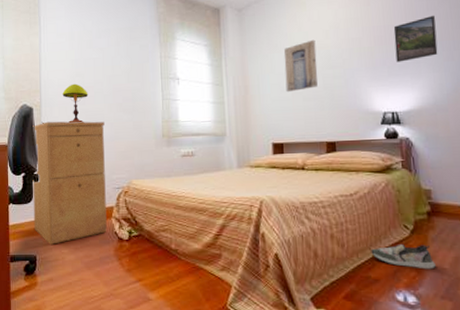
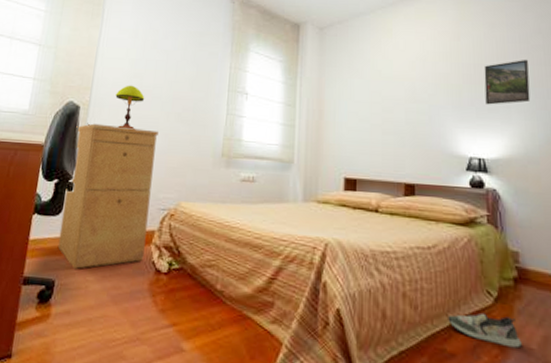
wall art: present [284,39,318,93] -> none [364,69,400,123]

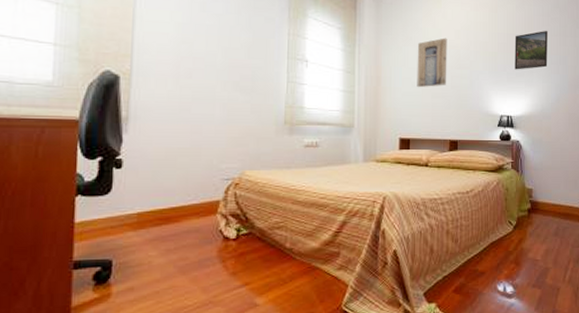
filing cabinet: present [57,123,158,269] -> none [110,94,215,246]
table lamp: present [87,85,145,130] -> none [131,52,197,100]
wall art: none [364,69,400,123] -> present [417,38,447,88]
shoe: present [448,312,522,349] -> none [480,238,531,261]

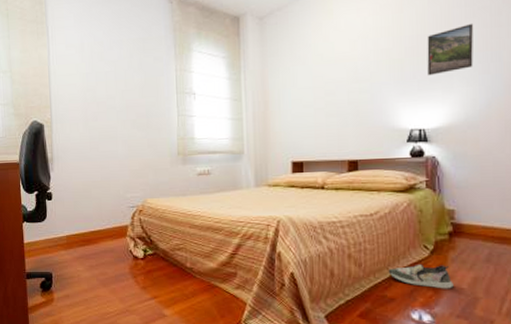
wall art: present [417,38,447,88] -> none [307,51,343,108]
shoe: none [480,238,531,261] -> present [388,264,454,289]

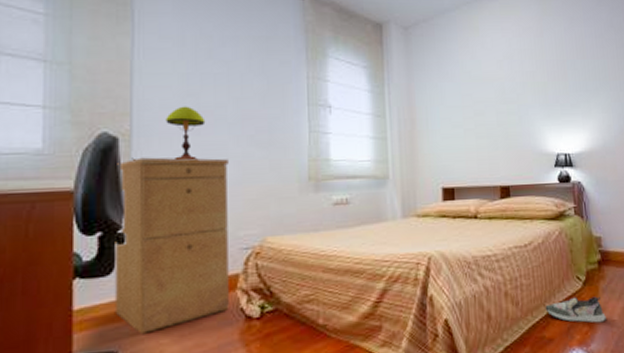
filing cabinet: none [44,138,122,262] -> present [114,157,229,334]
table lamp: none [53,98,101,141] -> present [132,106,206,161]
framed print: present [427,23,473,76] -> none [565,53,606,101]

